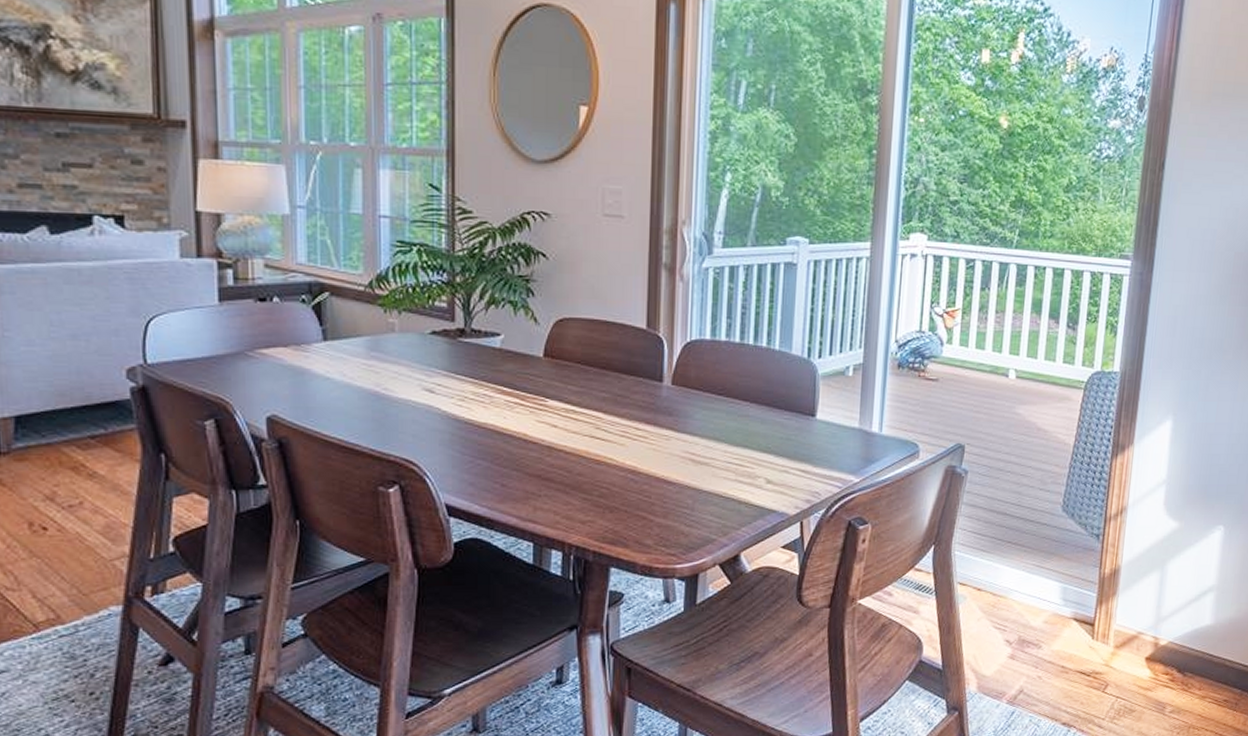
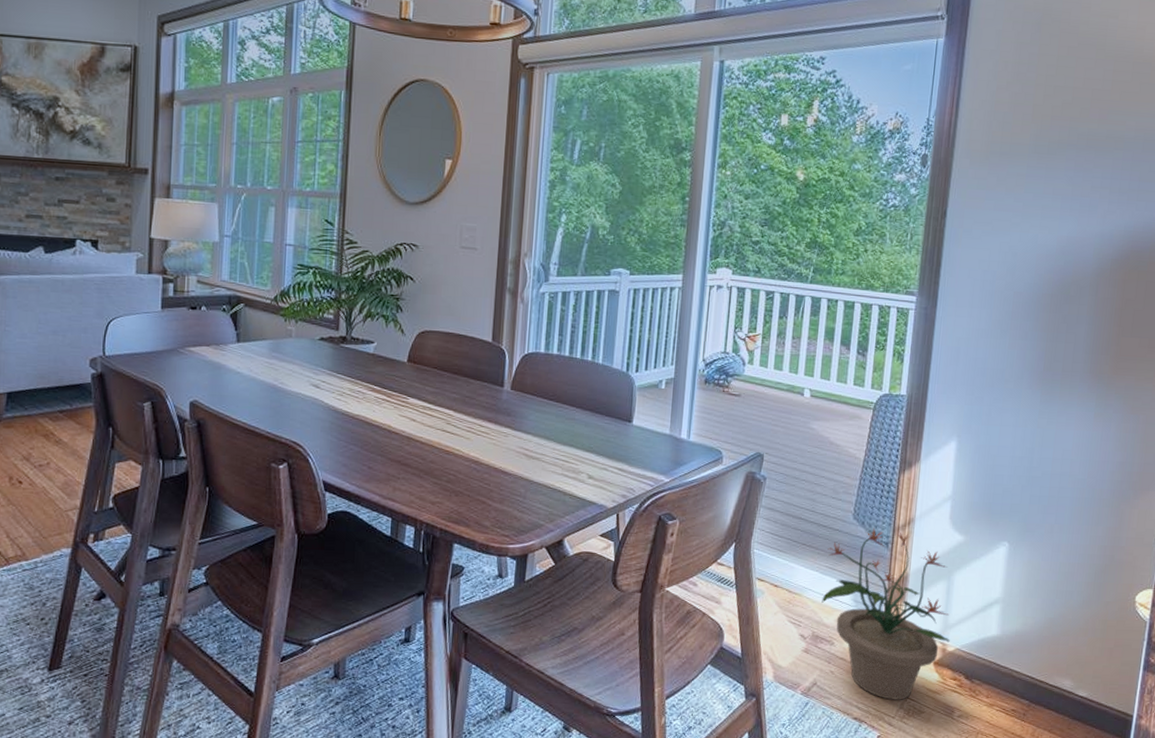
potted plant: none [1028,519,1163,701] -> present [821,528,950,700]

